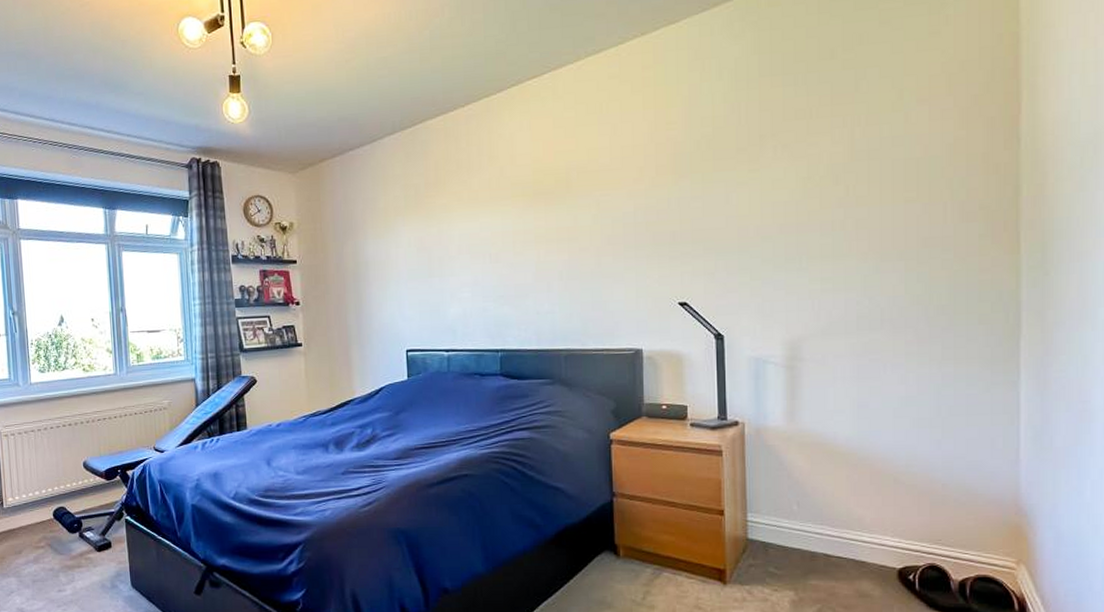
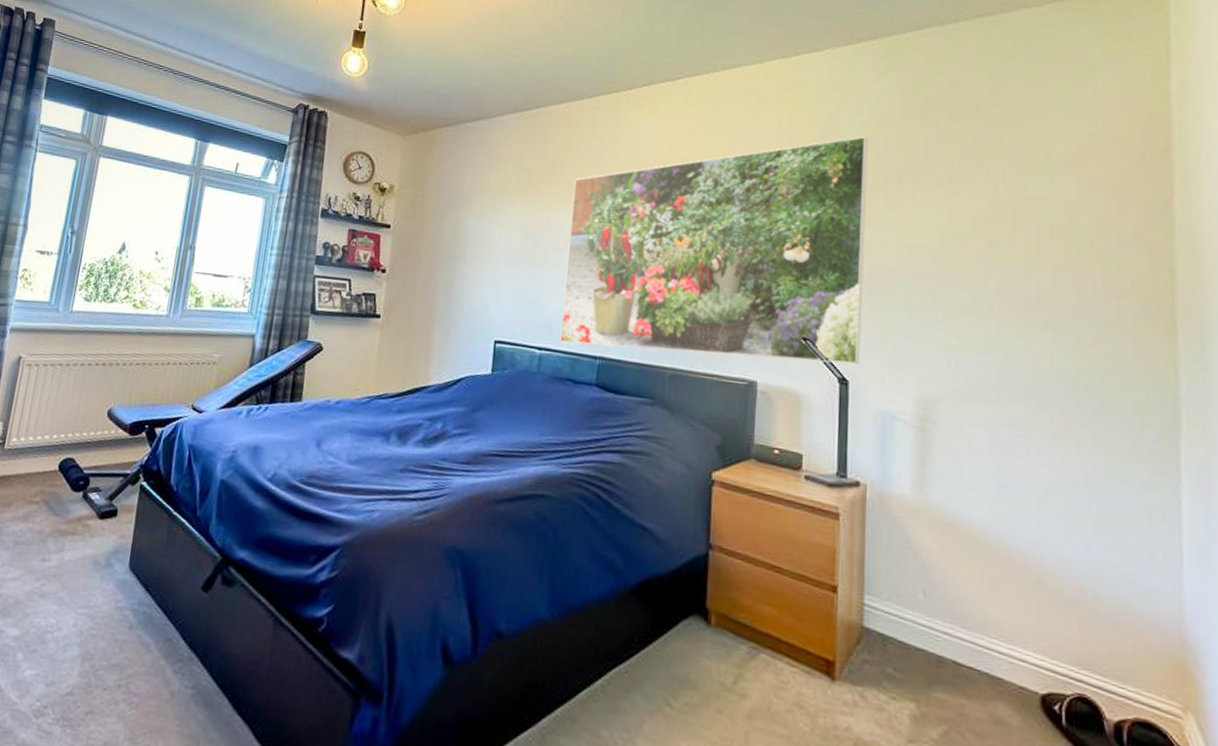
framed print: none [458,102,733,342] -> present [560,136,868,364]

